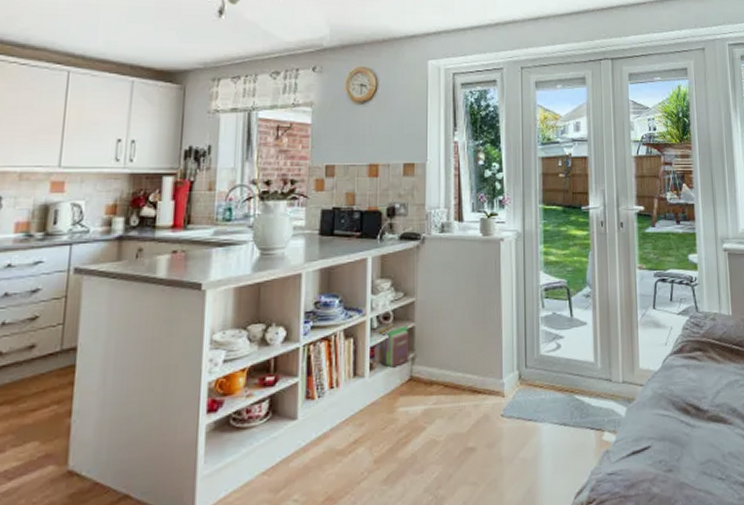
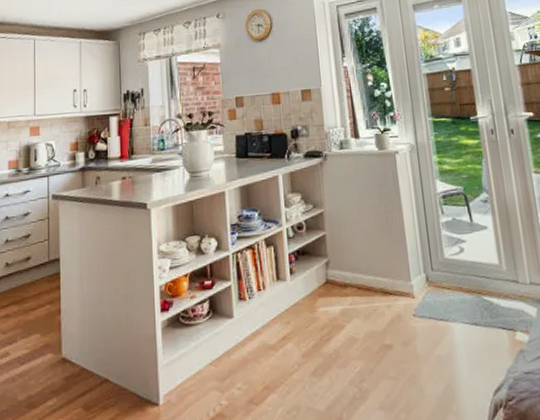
books: present [374,324,410,368] -> none [291,233,324,272]

